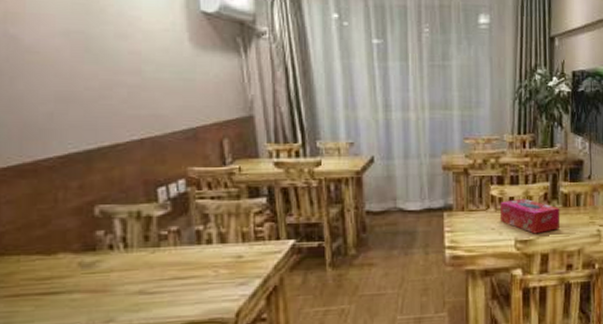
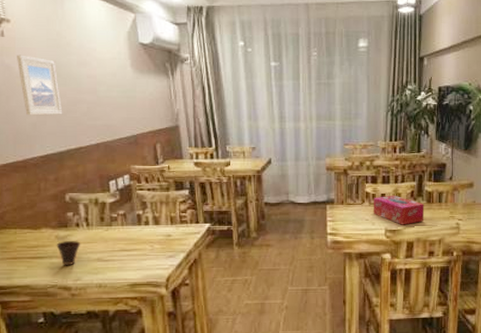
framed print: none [27,22,93,103] -> present [17,54,63,116]
cup: none [79,267,116,303] -> present [56,240,81,266]

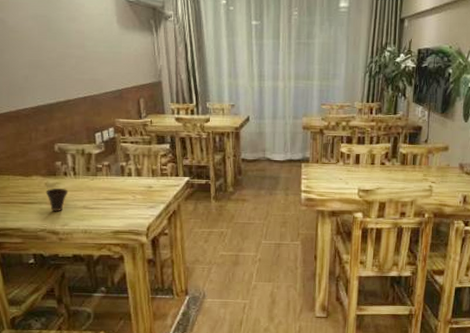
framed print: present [17,54,63,116] -> none [10,9,53,69]
tissue box: present [374,195,425,225] -> none [348,155,398,186]

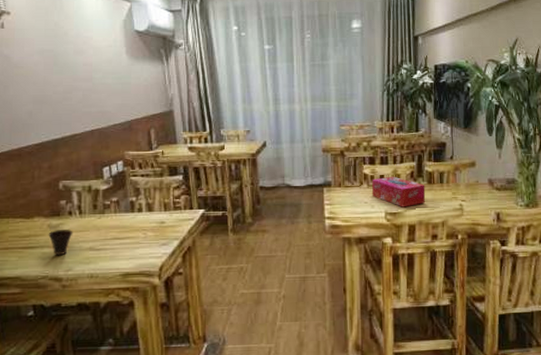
tissue box: none [348,155,398,186] -> present [372,176,426,207]

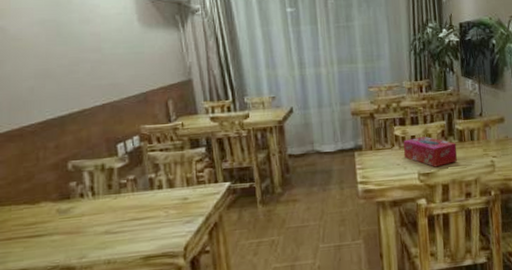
cup: present [48,229,73,256] -> none [57,212,86,243]

